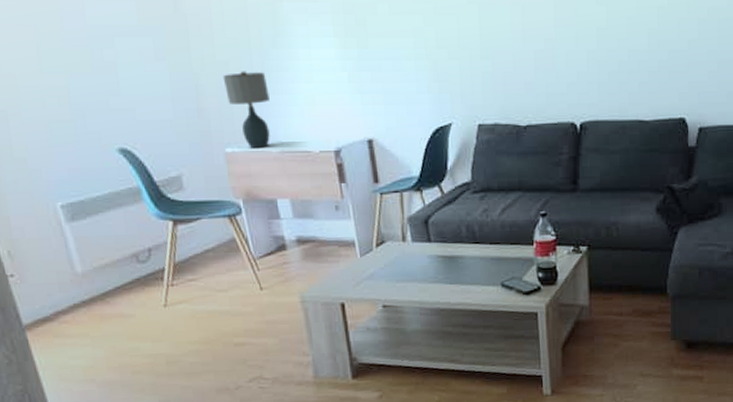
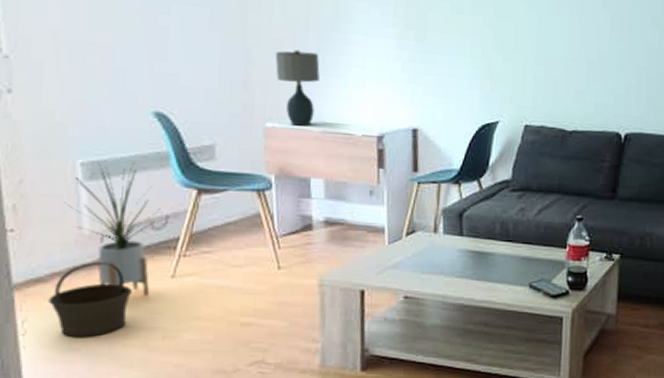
house plant: none [54,200,148,326] -> present [65,162,165,296]
basket: none [57,298,132,370] -> present [48,262,132,338]

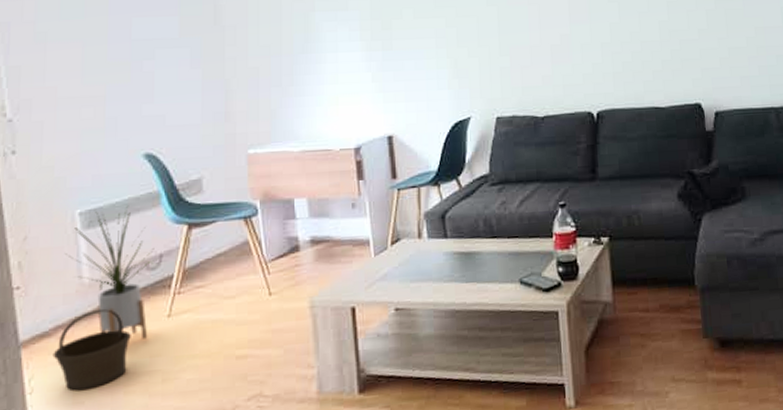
table lamp: present [275,49,320,126] -> none [252,75,295,149]

